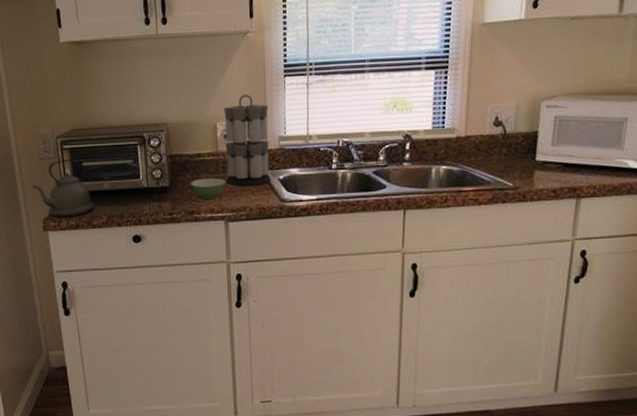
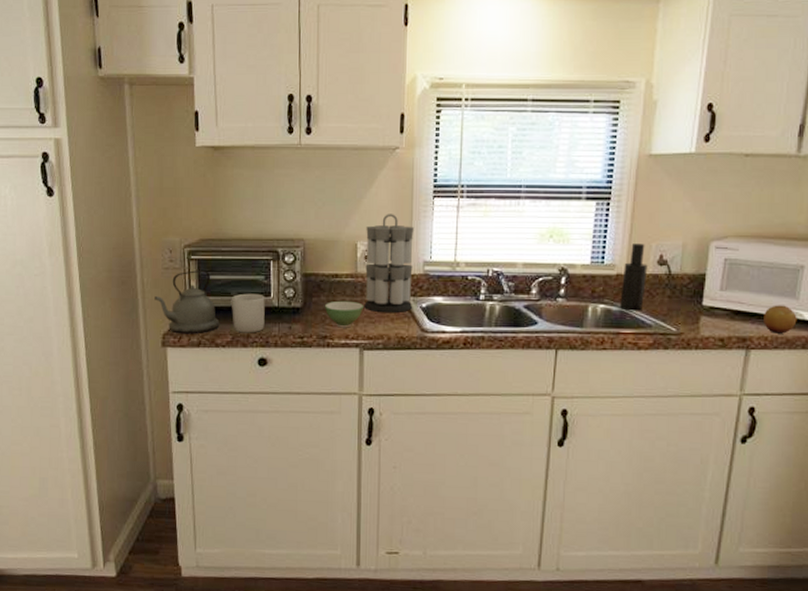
mug: none [103,176,136,214] -> present [231,293,265,333]
soap dispenser: none [461,107,485,169] -> present [620,243,648,310]
fruit: none [592,155,622,182] -> present [764,305,797,334]

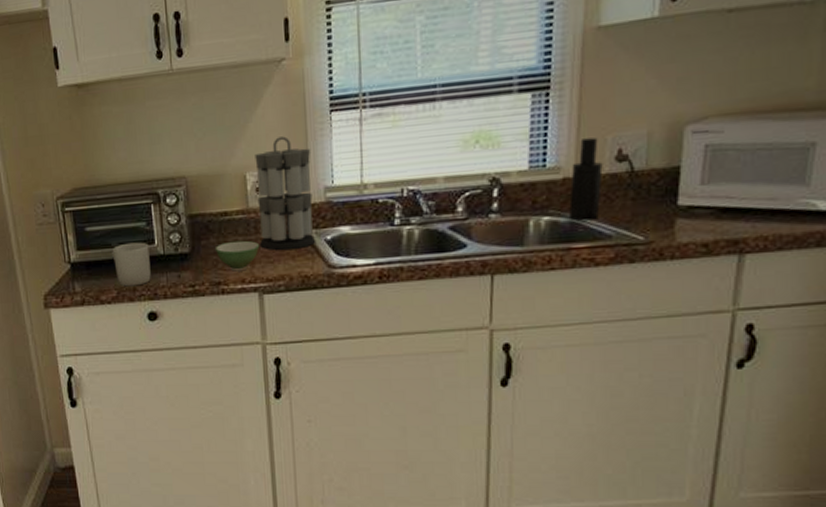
kettle: present [154,270,220,334] -> none [31,222,103,293]
fruit: present [764,305,797,334] -> none [762,194,808,231]

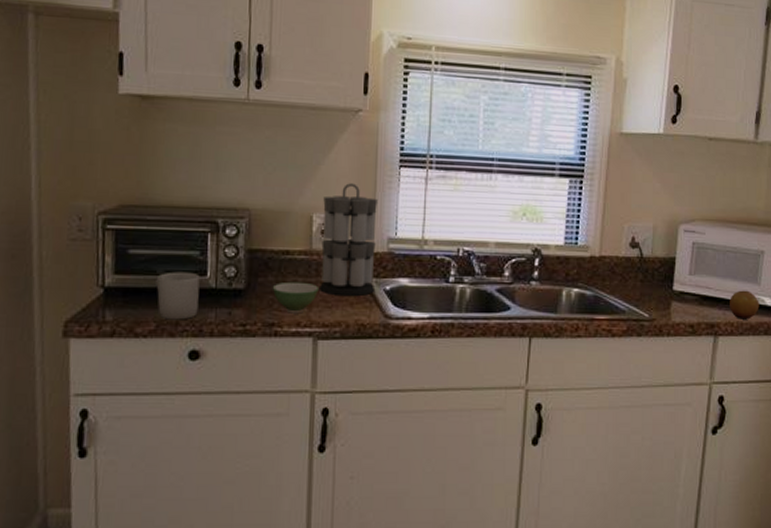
soap dispenser: present [569,137,603,220] -> none [594,224,620,295]
fruit: none [762,194,808,231] -> present [730,290,760,320]

